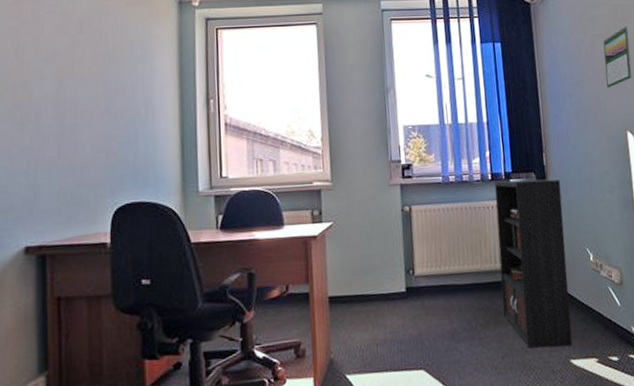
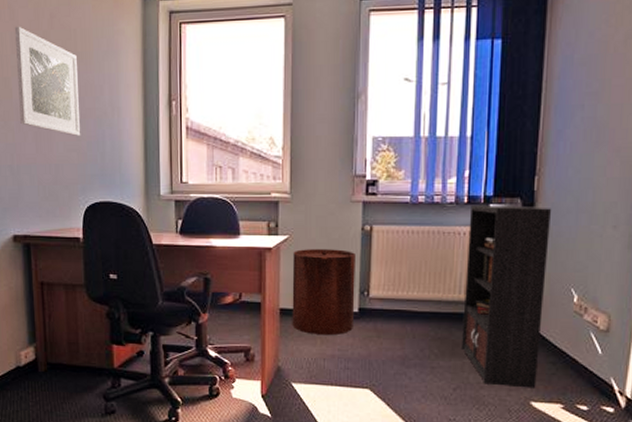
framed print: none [38,30,110,137] -> present [14,26,80,136]
trash can: none [338,231,402,320] -> present [292,249,355,336]

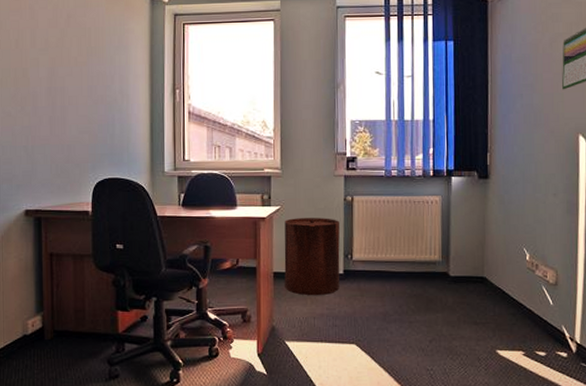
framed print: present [14,26,80,136] -> none [34,24,92,120]
bookcase: present [460,205,591,409] -> none [434,178,548,355]

